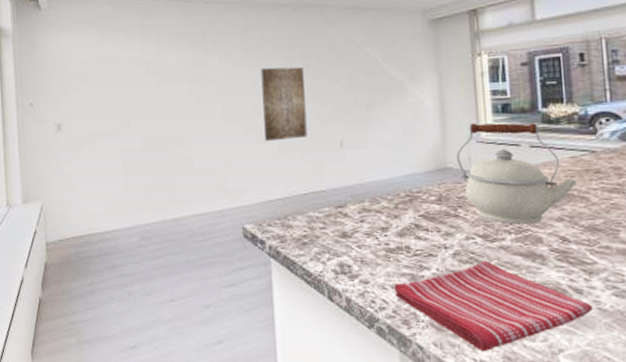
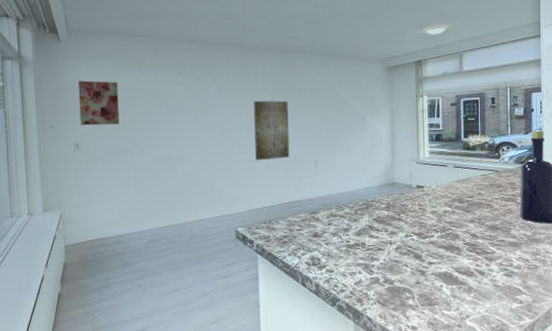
wall art: none [59,52,105,104] -> present [78,80,120,126]
dish towel: present [394,260,593,352] -> none [352,252,491,320]
kettle: present [456,123,578,225] -> none [401,148,486,225]

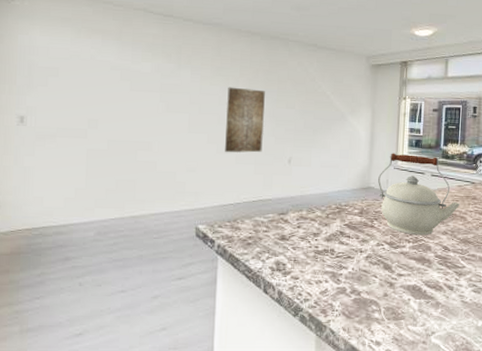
wall art: present [78,80,120,126] -> none [28,45,76,100]
kettle: none [401,148,486,225] -> present [377,153,461,236]

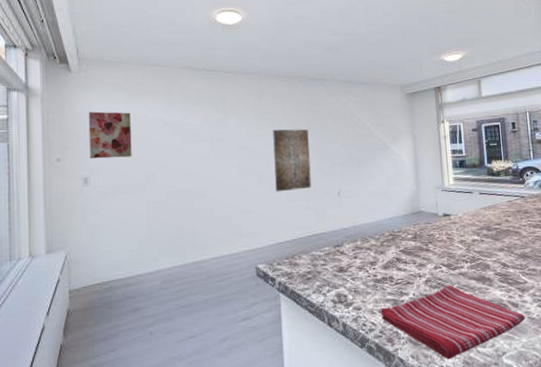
wall art: none [28,45,76,100] -> present [88,111,132,159]
dish towel: none [318,263,458,335] -> present [381,285,525,360]
kettle: present [377,153,461,236] -> none [426,175,513,255]

